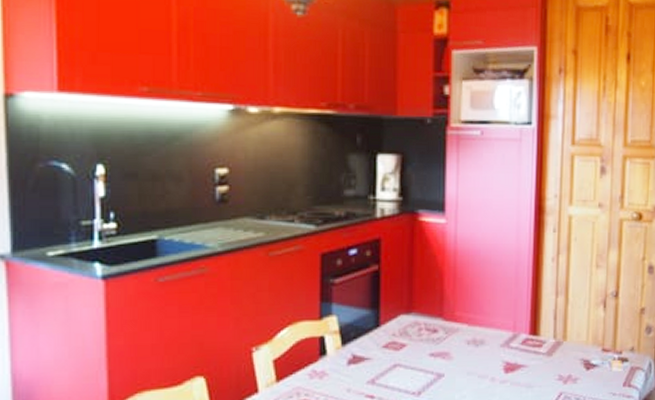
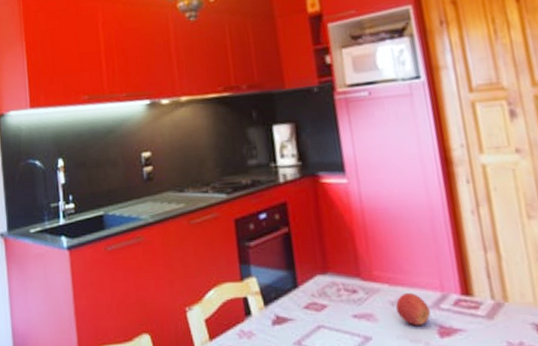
apple: none [470,333,501,362] -> present [395,293,431,325]

